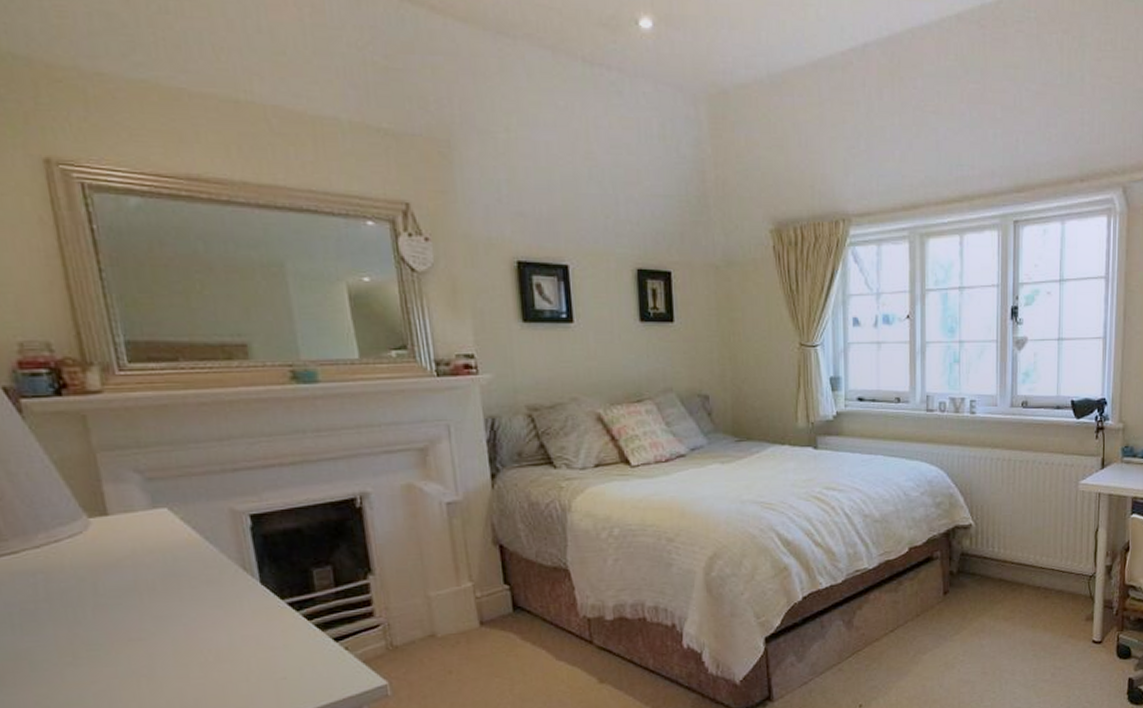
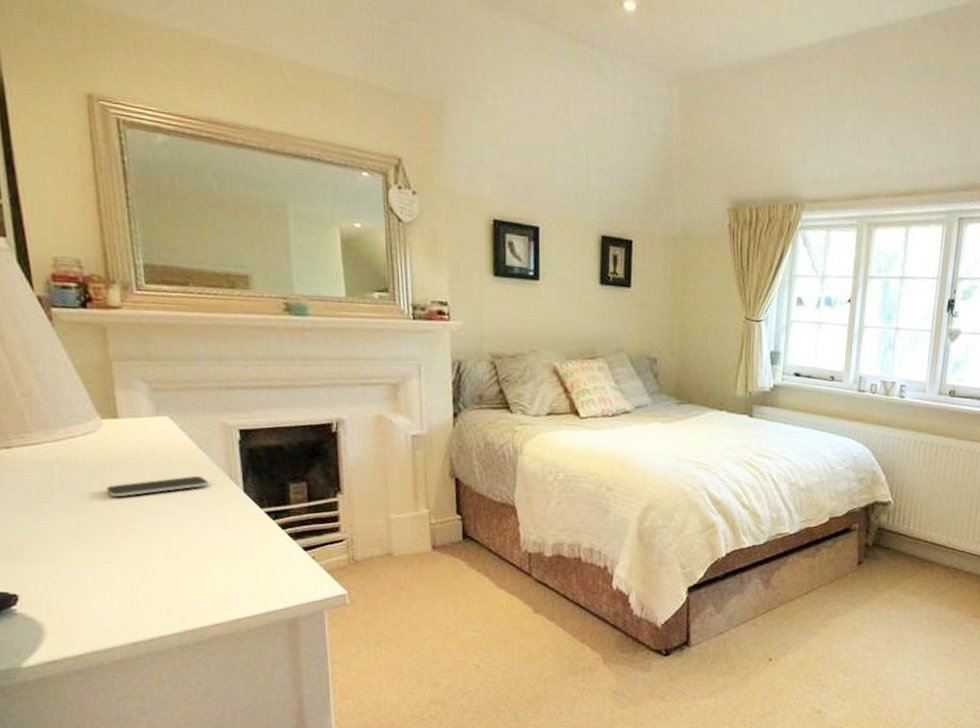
smartphone: none [101,570,219,604] -> present [107,475,208,498]

